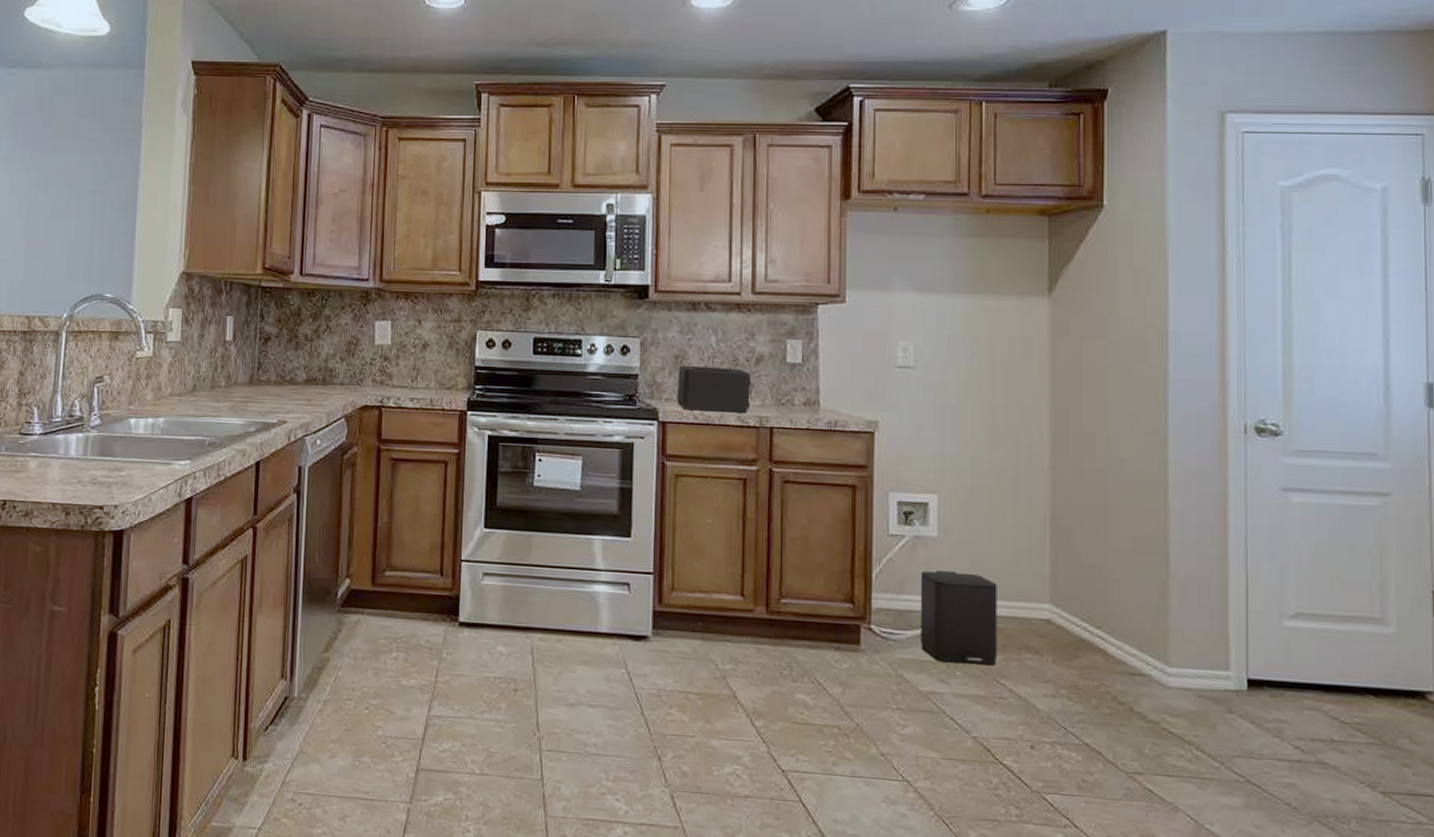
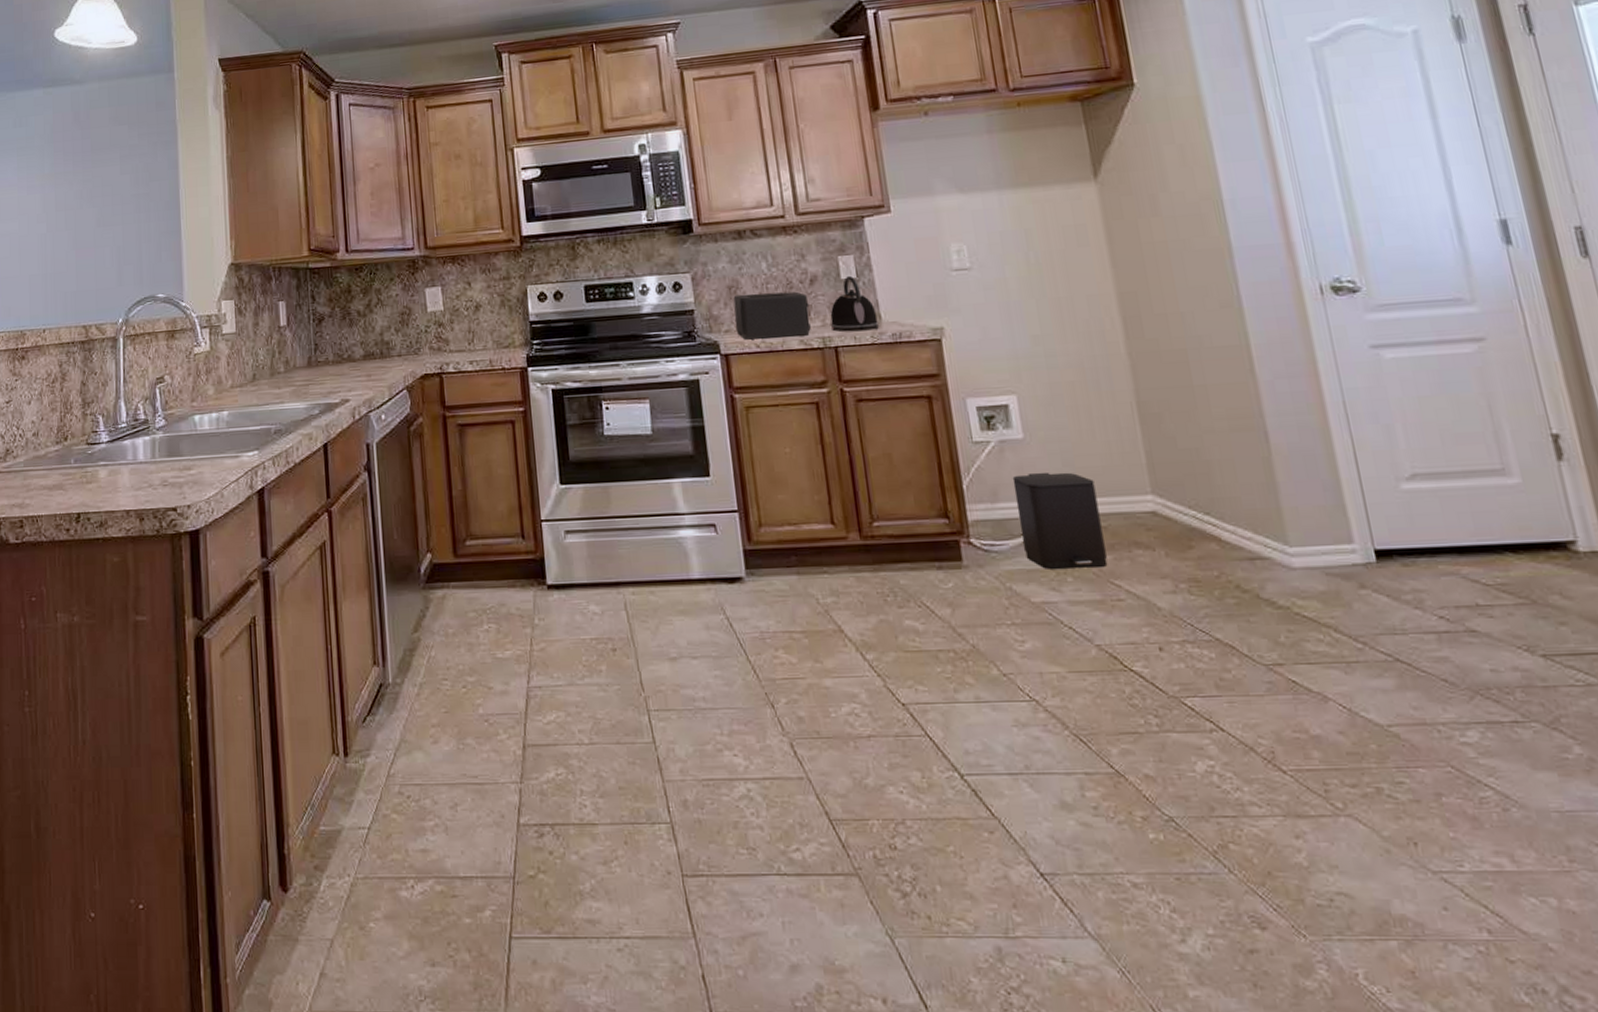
kettle: none [769,359,817,416] -> present [830,275,880,333]

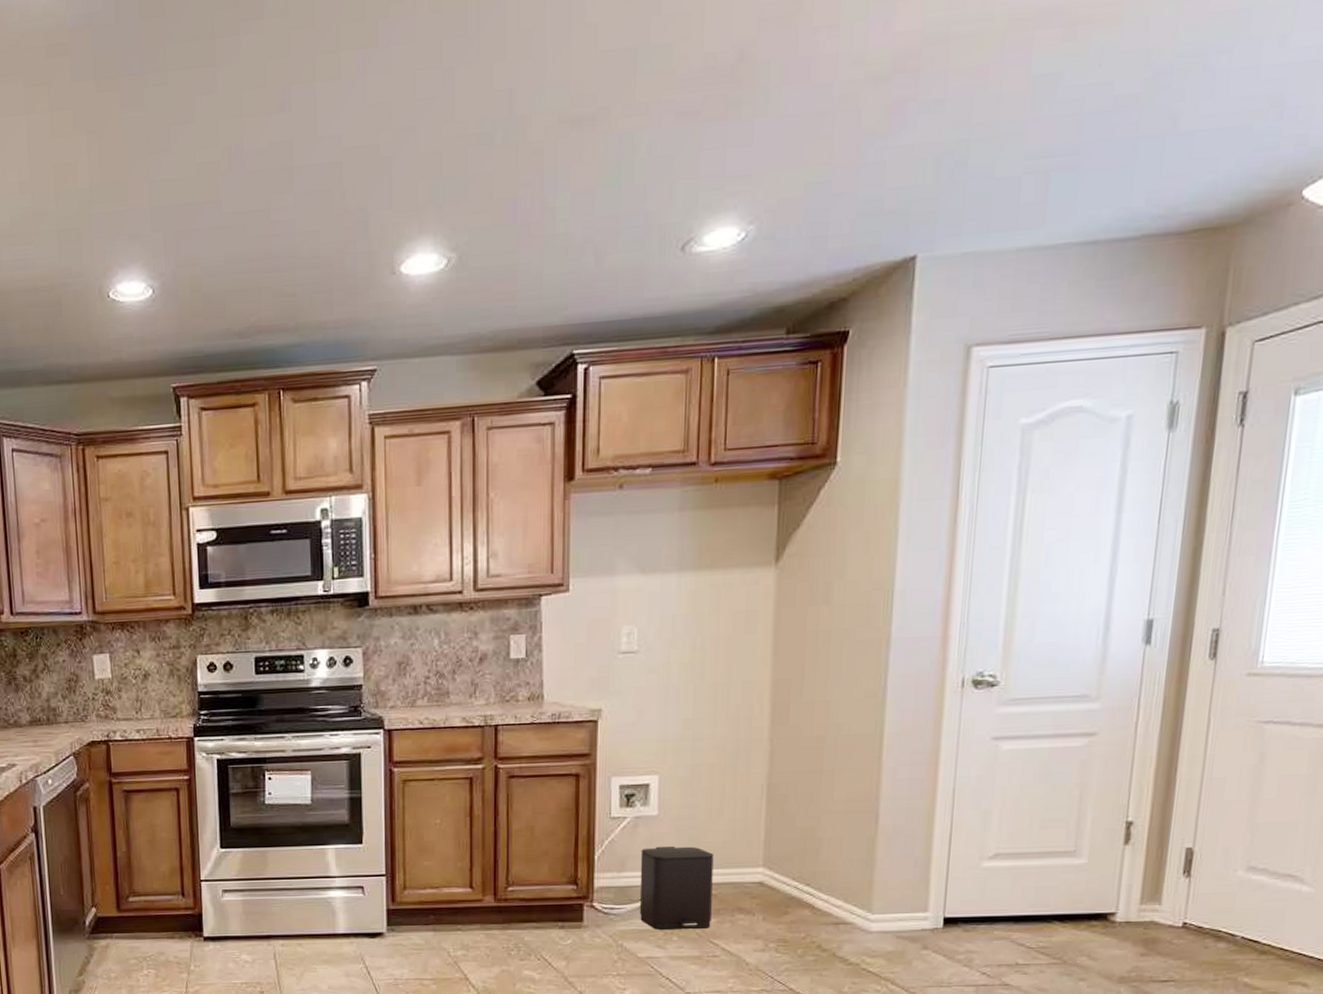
toaster: present [733,291,811,340] -> none [401,669,476,716]
kettle: present [830,275,880,333] -> none [493,655,541,712]

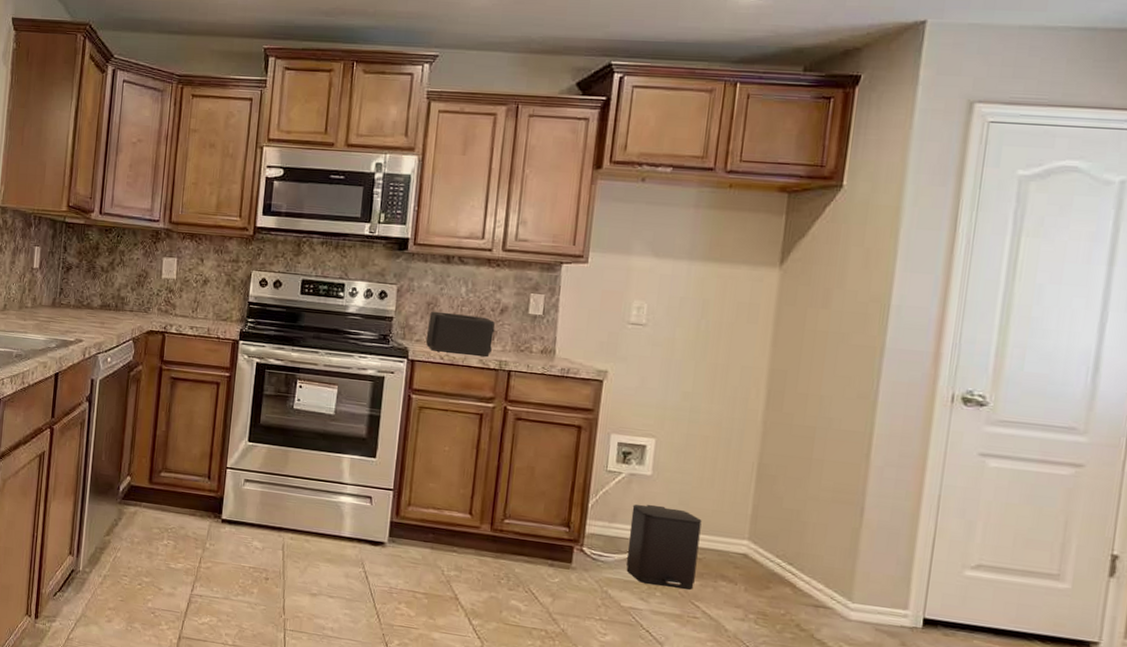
toaster: none [401,669,476,716] -> present [425,311,495,358]

